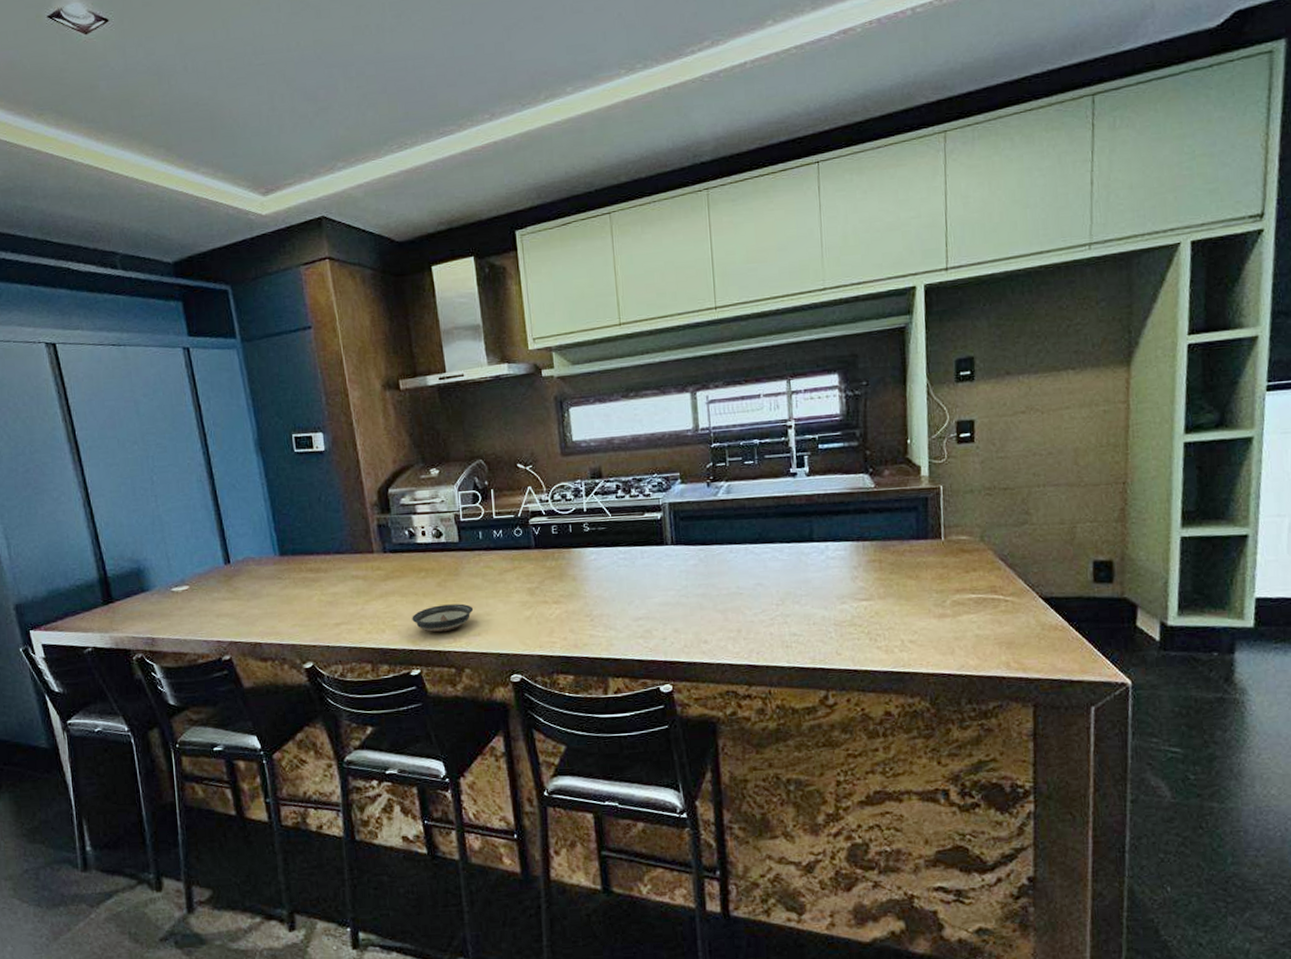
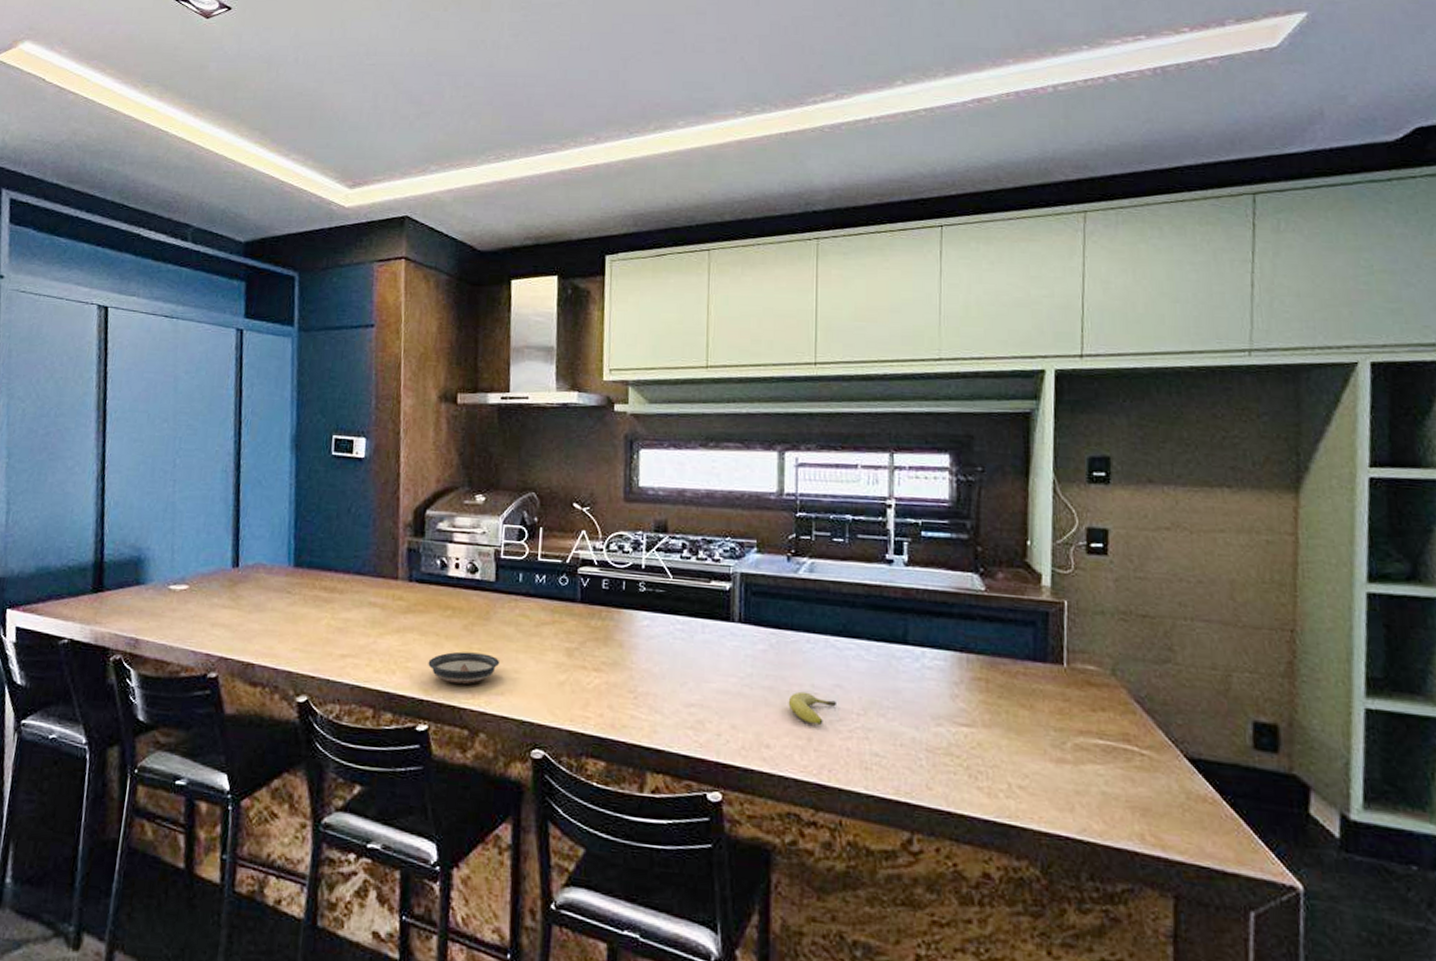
fruit: none [719,593,759,618] -> present [788,691,836,725]

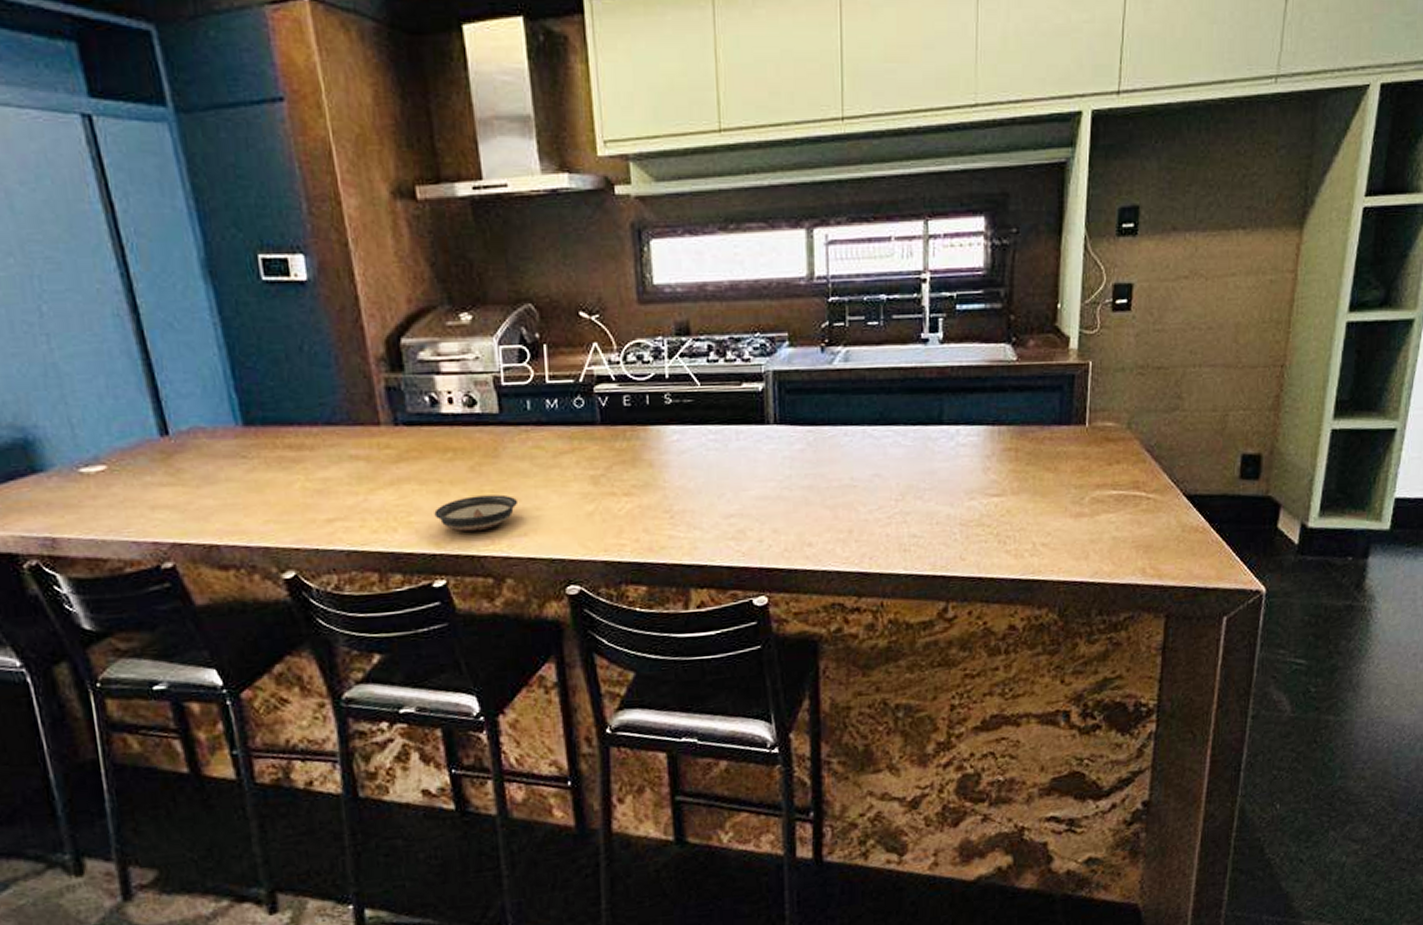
fruit: present [788,691,836,725] -> none [828,485,875,516]

